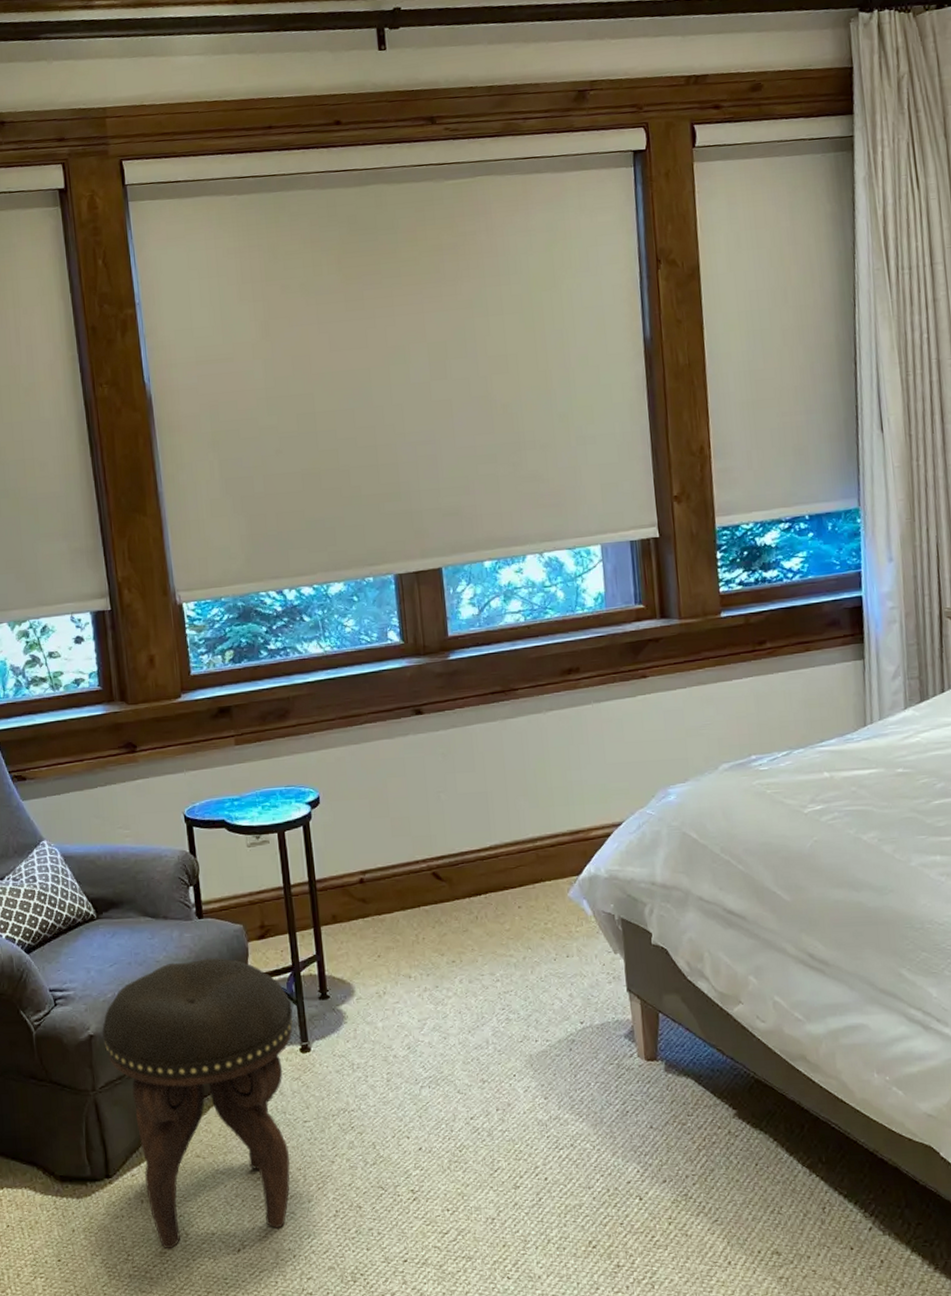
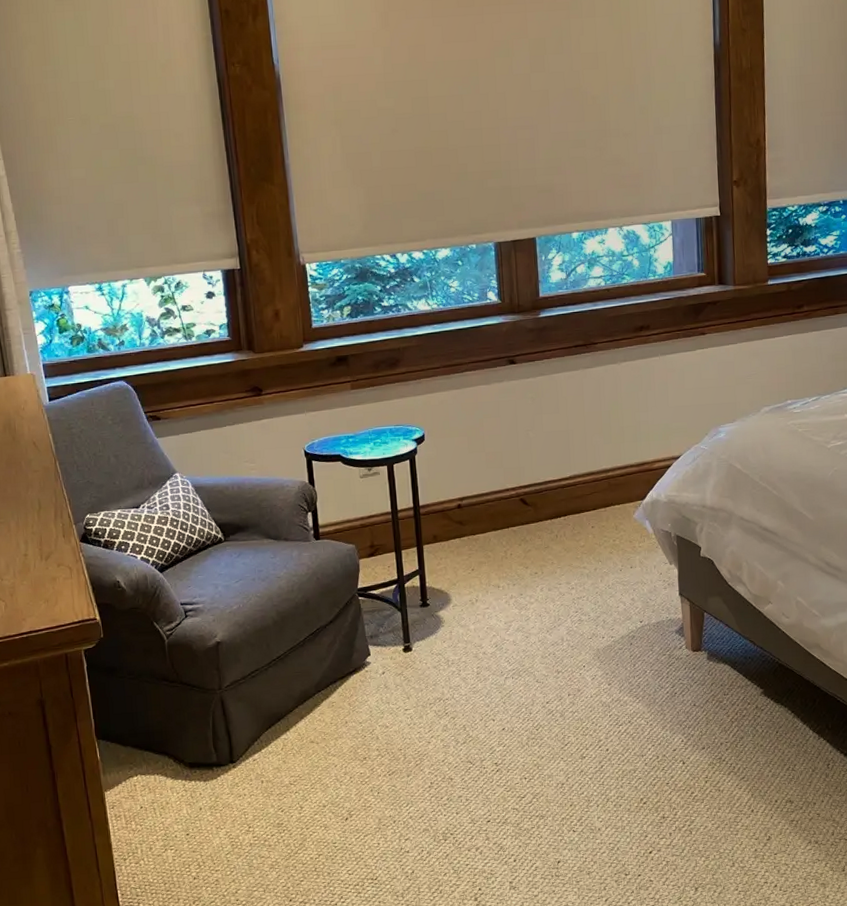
footstool: present [102,958,293,1249] -> none [228,573,398,821]

